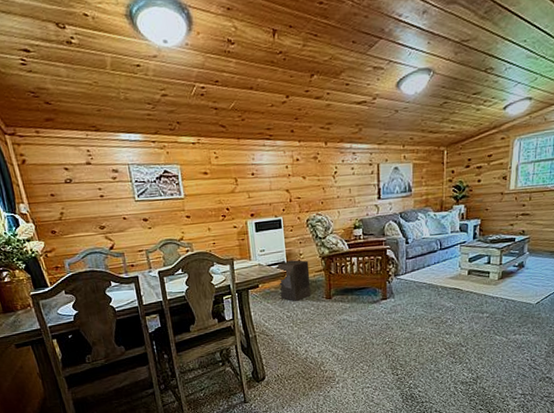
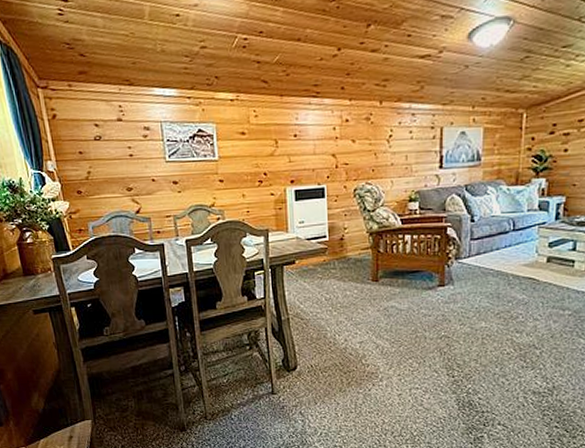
storage bin: present [277,260,312,301] -> none [317,234,355,282]

